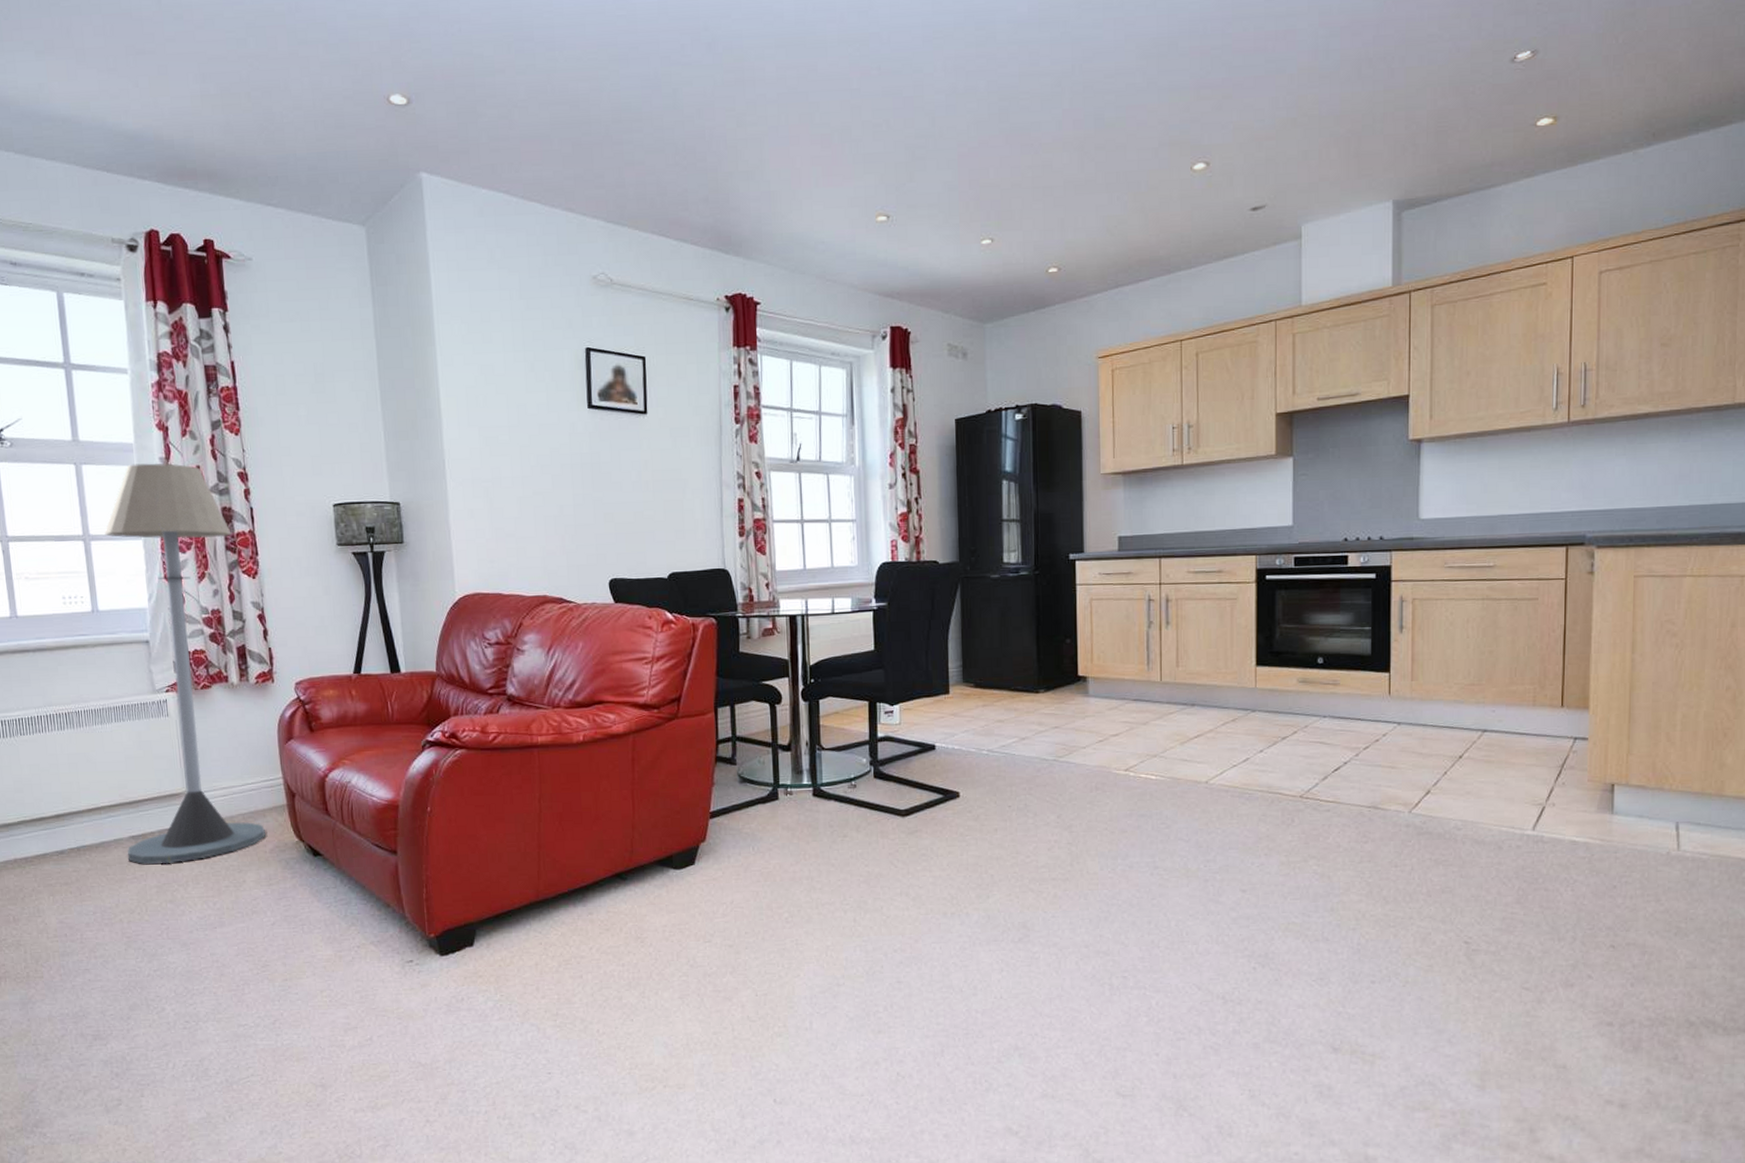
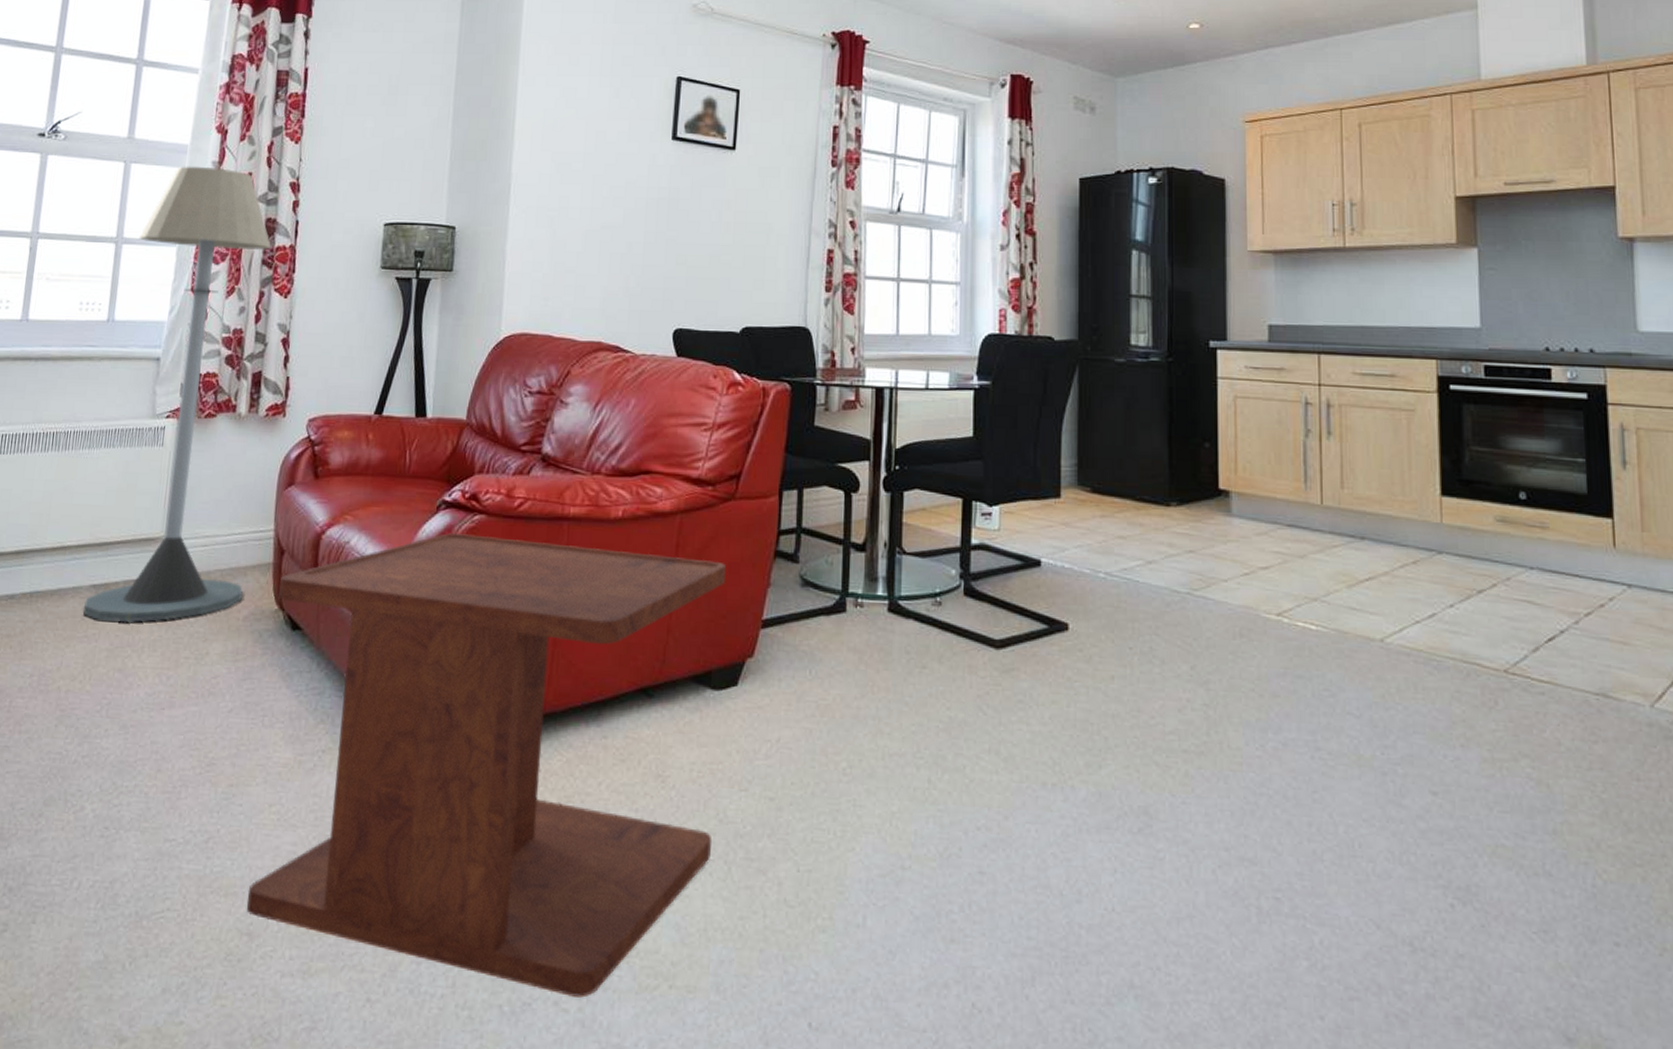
side table: none [296,766,686,1102] -> present [246,533,726,998]

